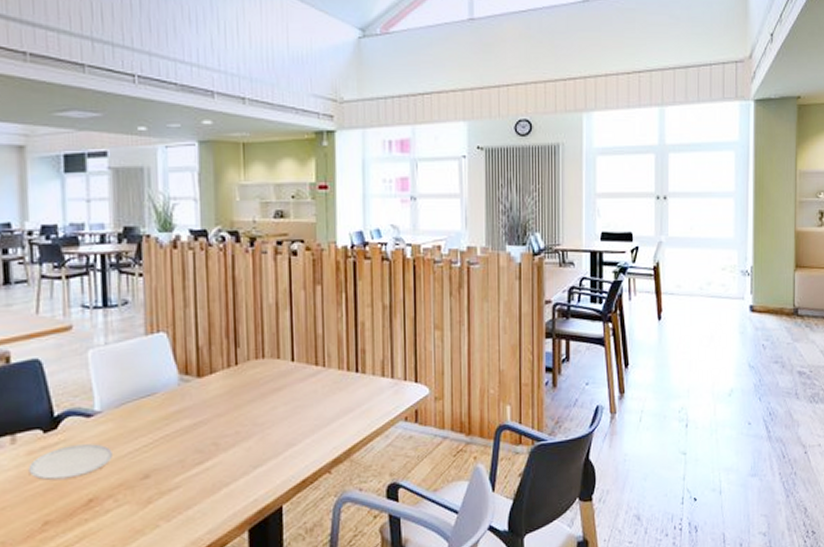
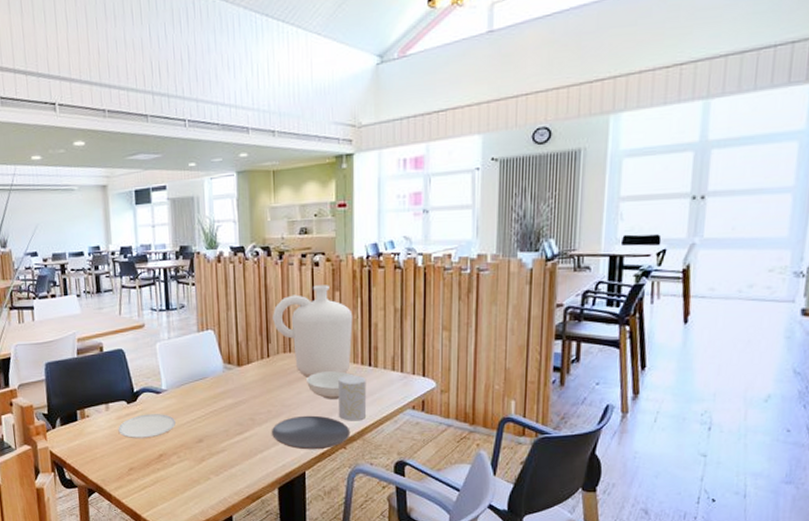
plate: none [239,434,336,479] -> present [271,415,351,450]
water jug: none [242,277,337,388] -> present [273,285,353,377]
bowl: none [283,379,339,414] -> present [307,371,354,399]
cup: none [321,383,354,439] -> present [338,375,367,421]

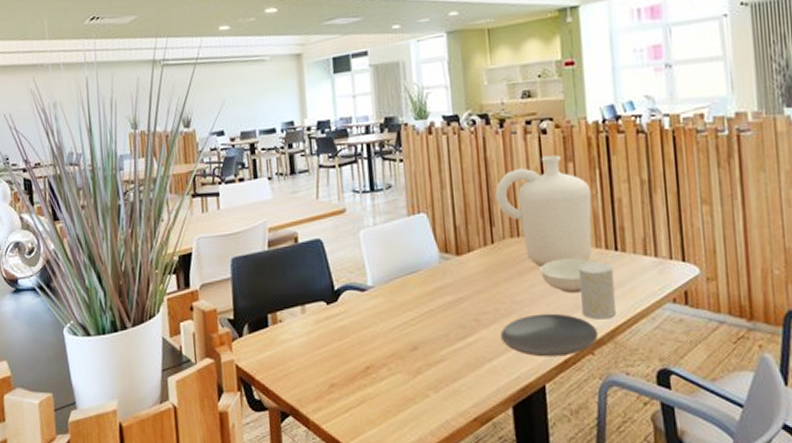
plate: present [118,414,177,439] -> none [316,316,386,348]

